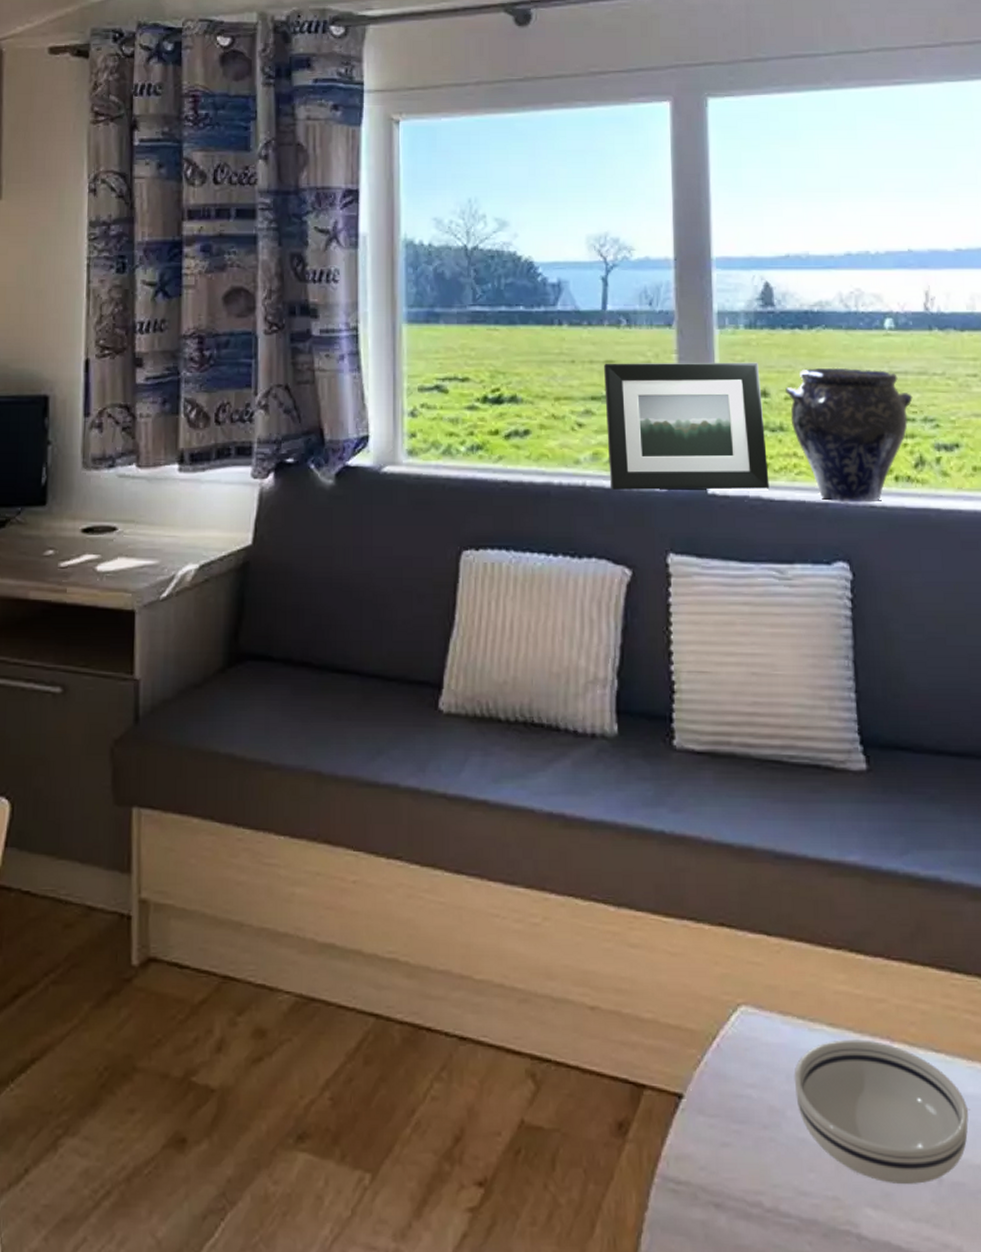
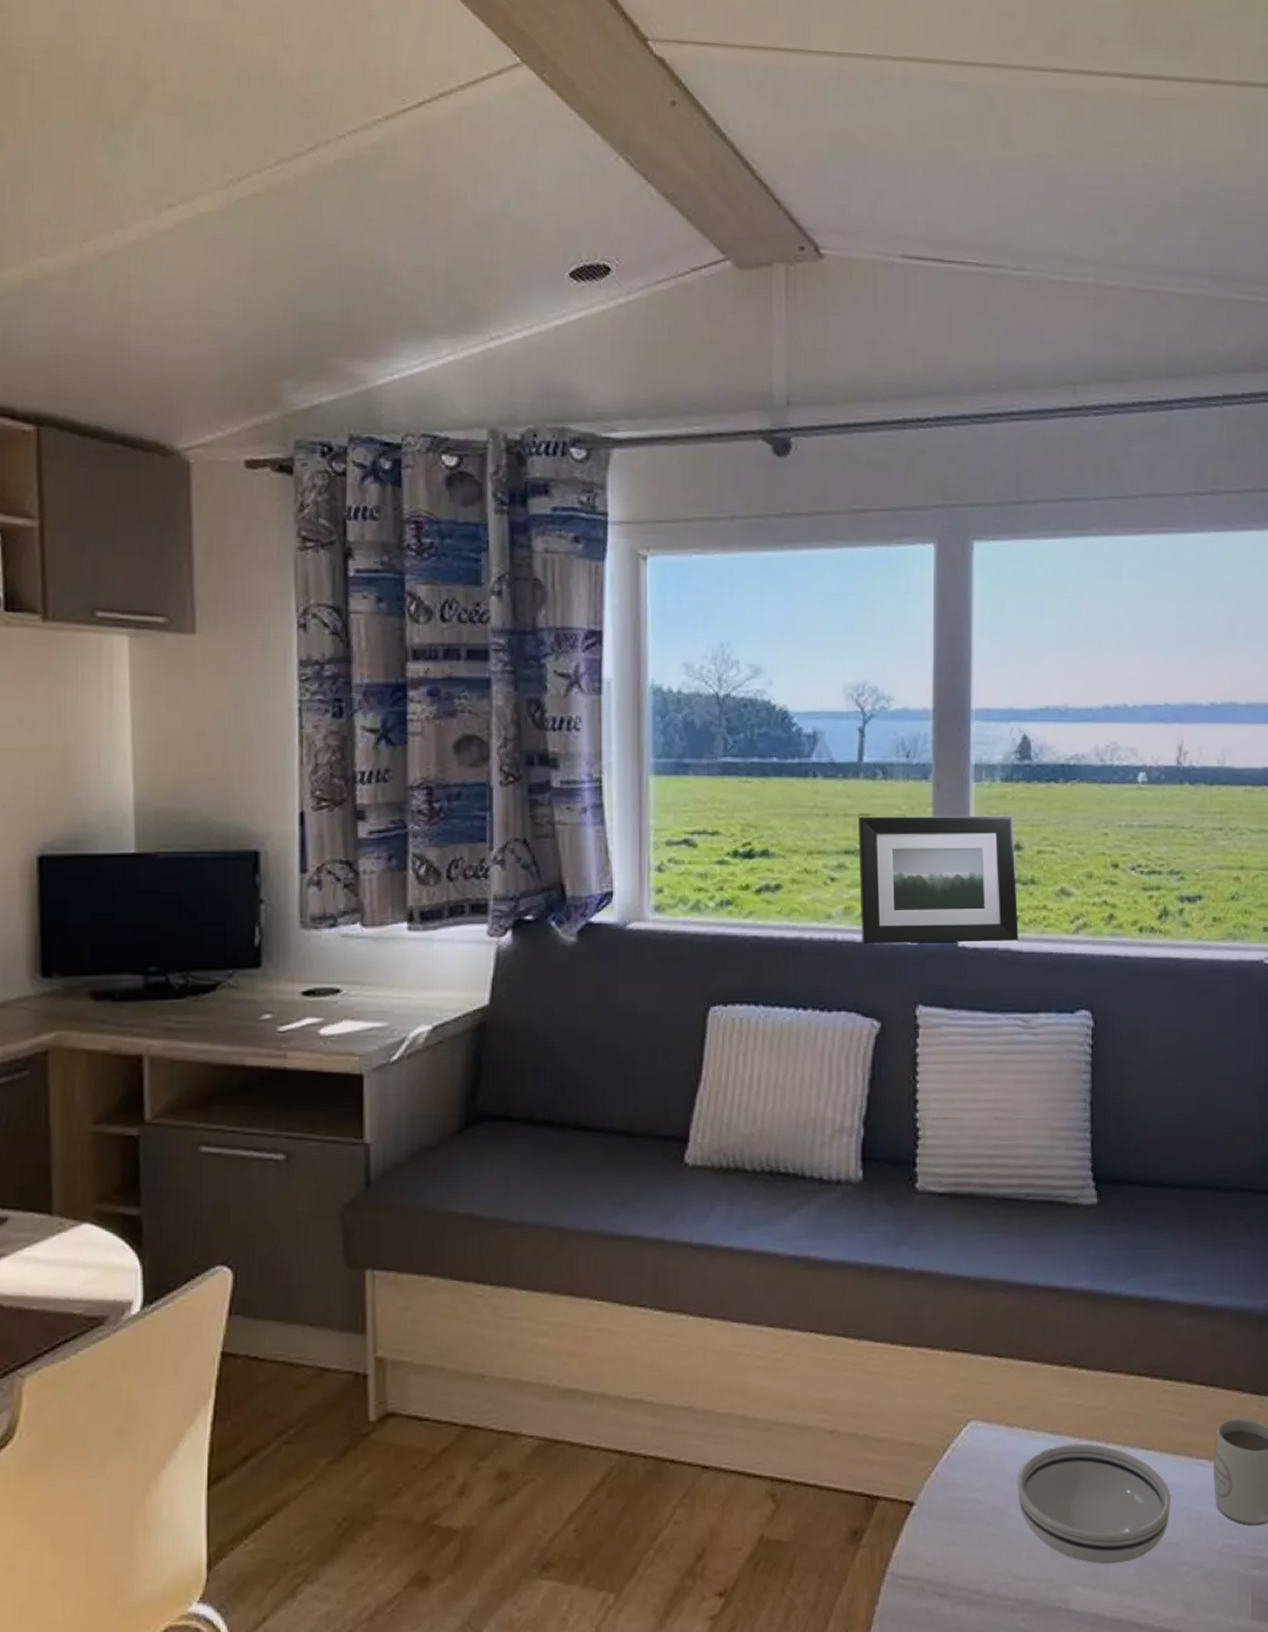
vase: present [784,367,913,504] -> none [1037,821,1161,954]

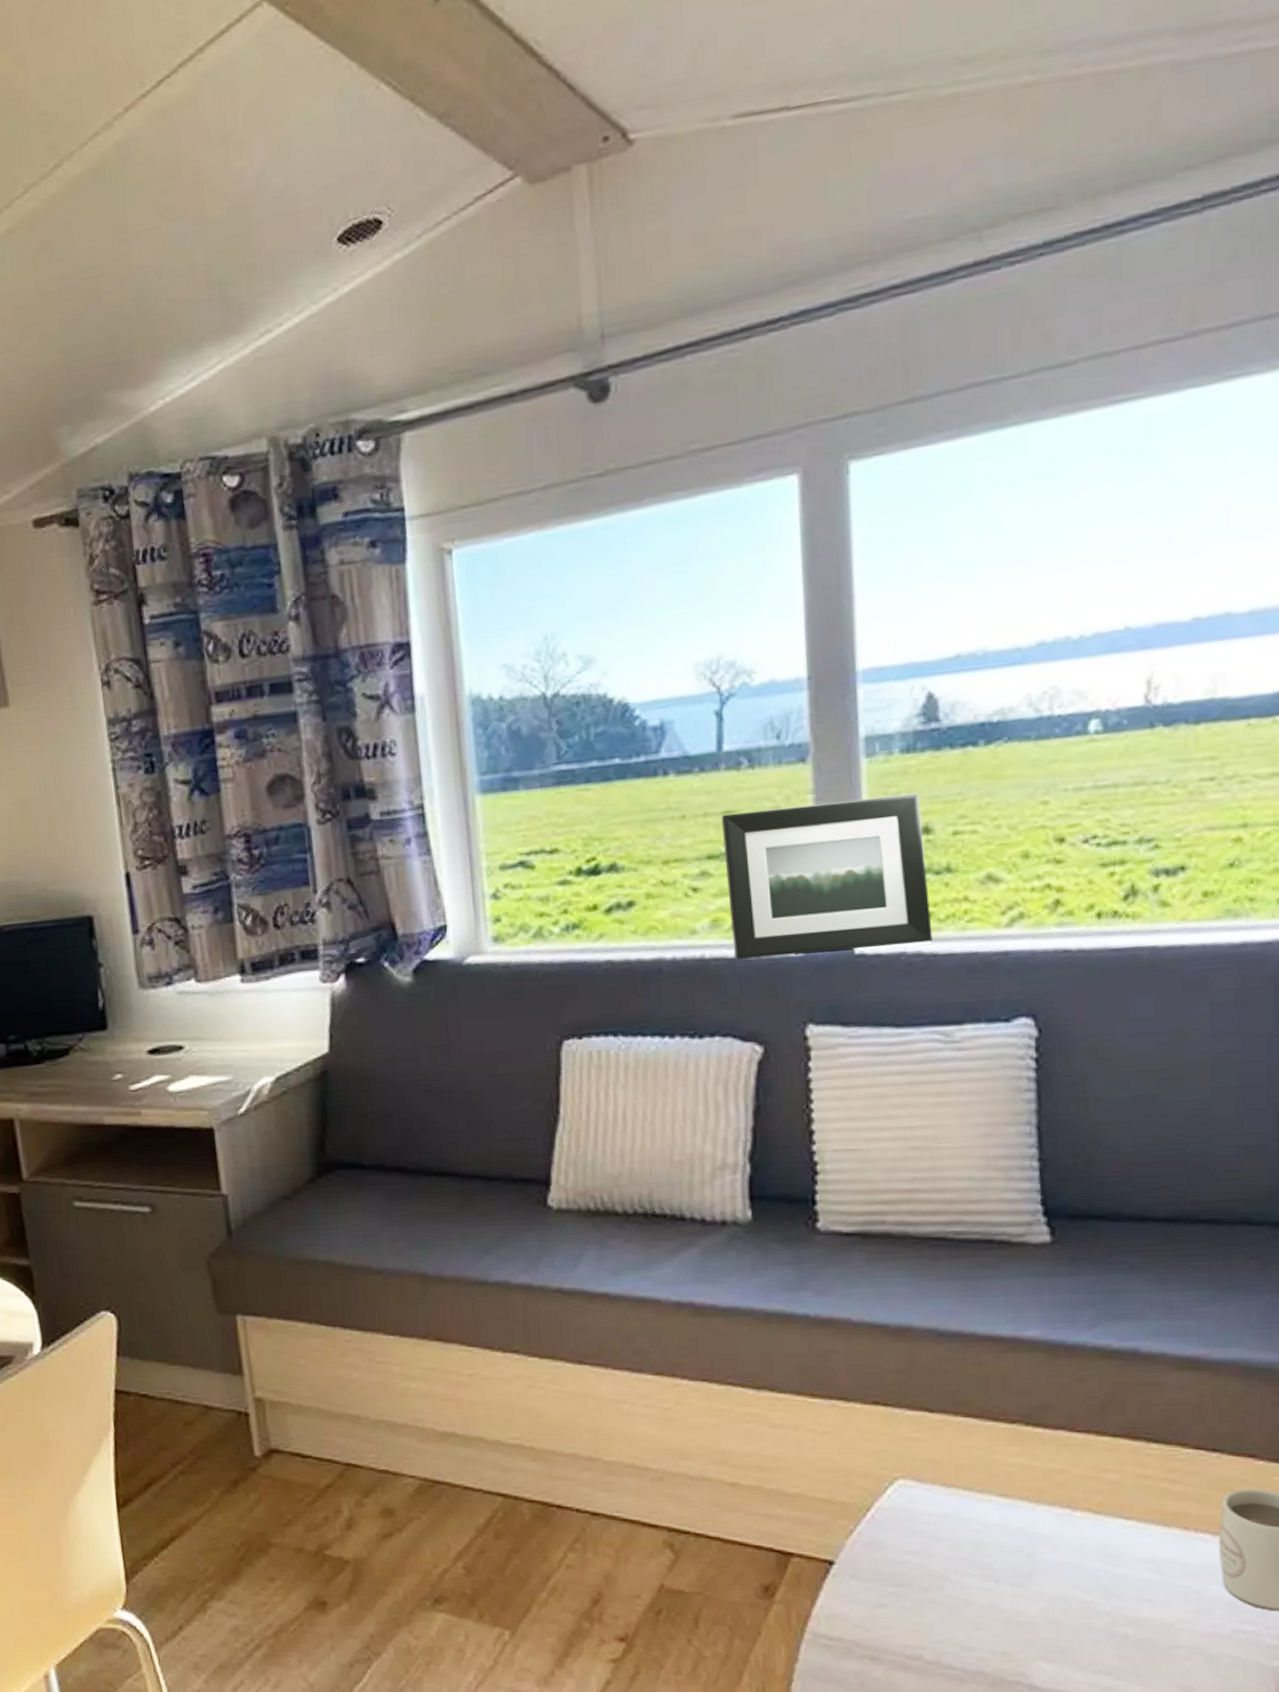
bowl: present [1017,1443,1171,1564] -> none [958,1509,1161,1640]

